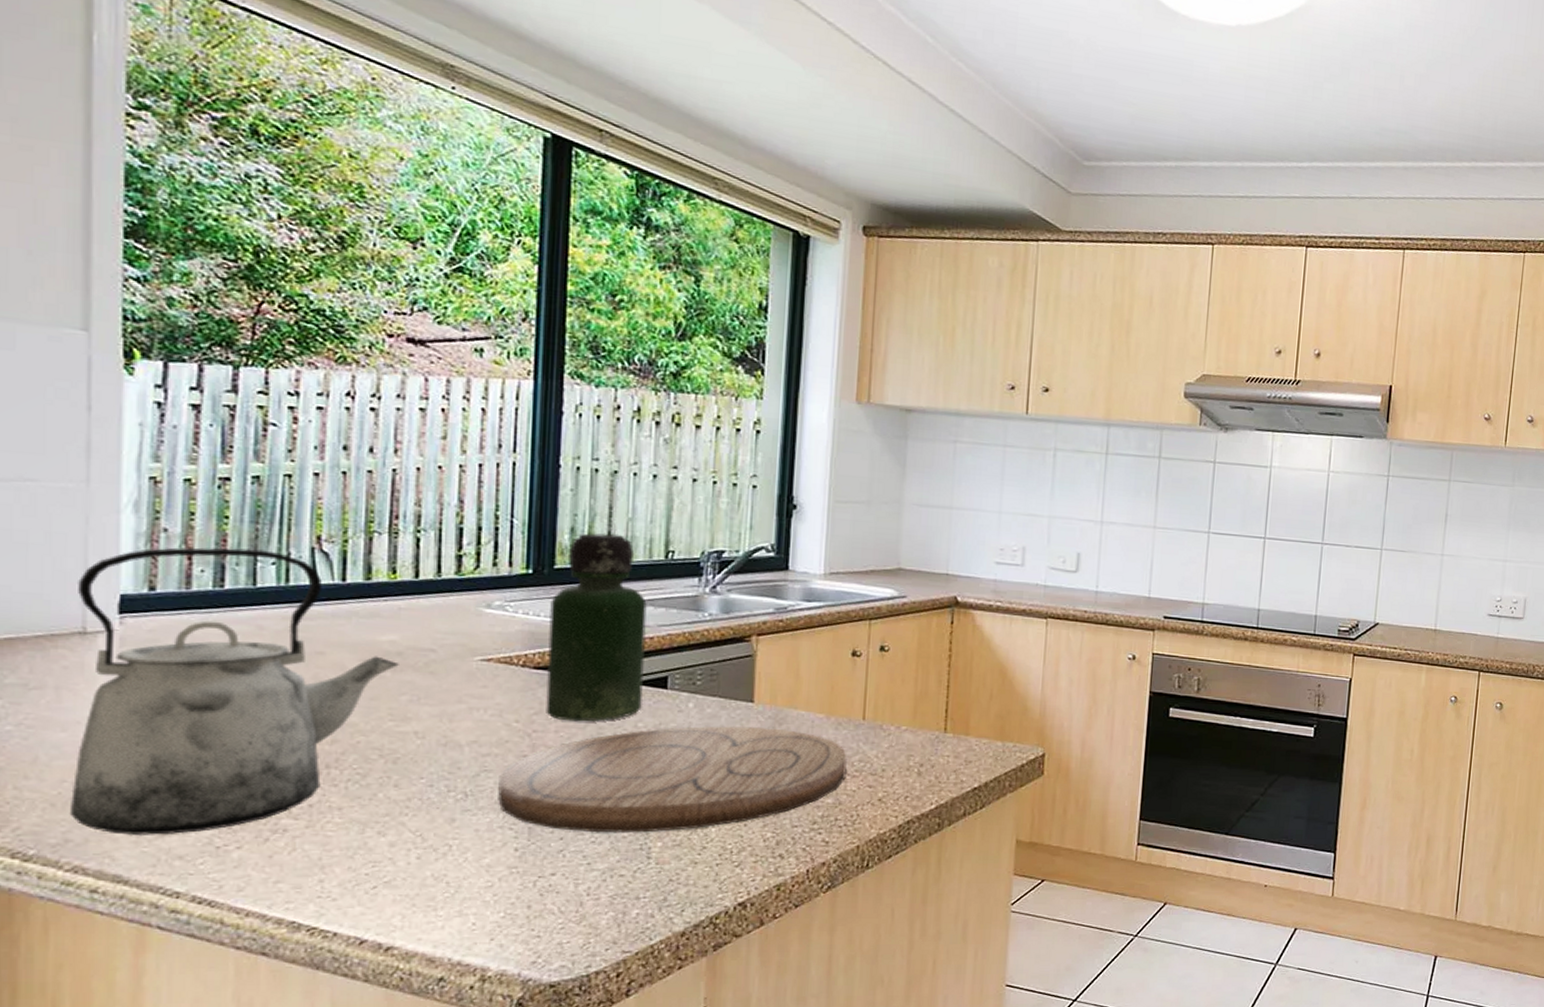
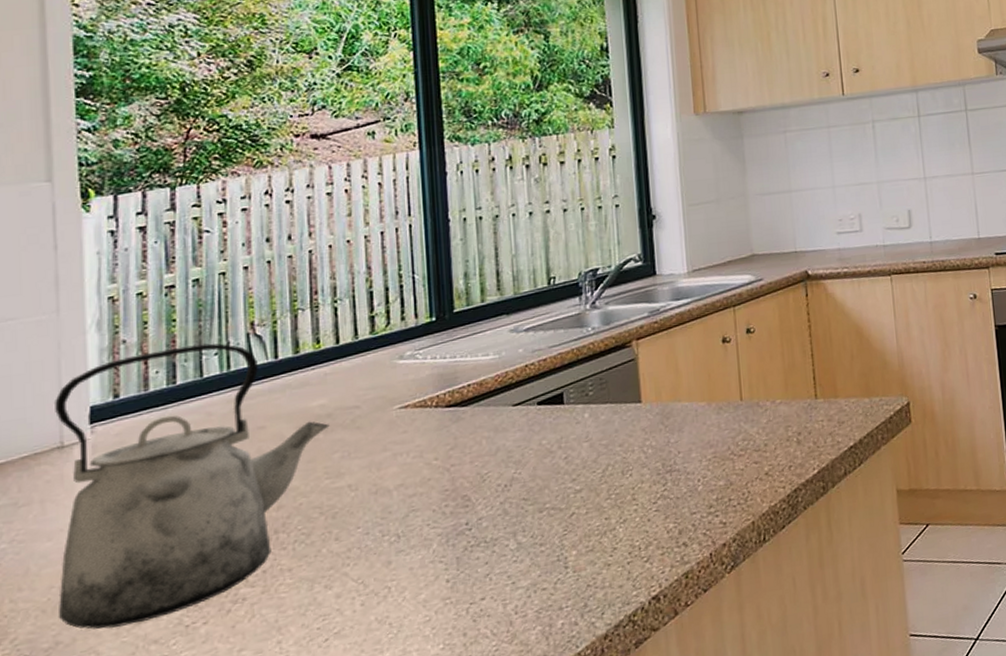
cutting board: present [498,726,847,833] -> none [425,422,733,556]
bottle: present [546,533,647,722] -> none [454,271,544,451]

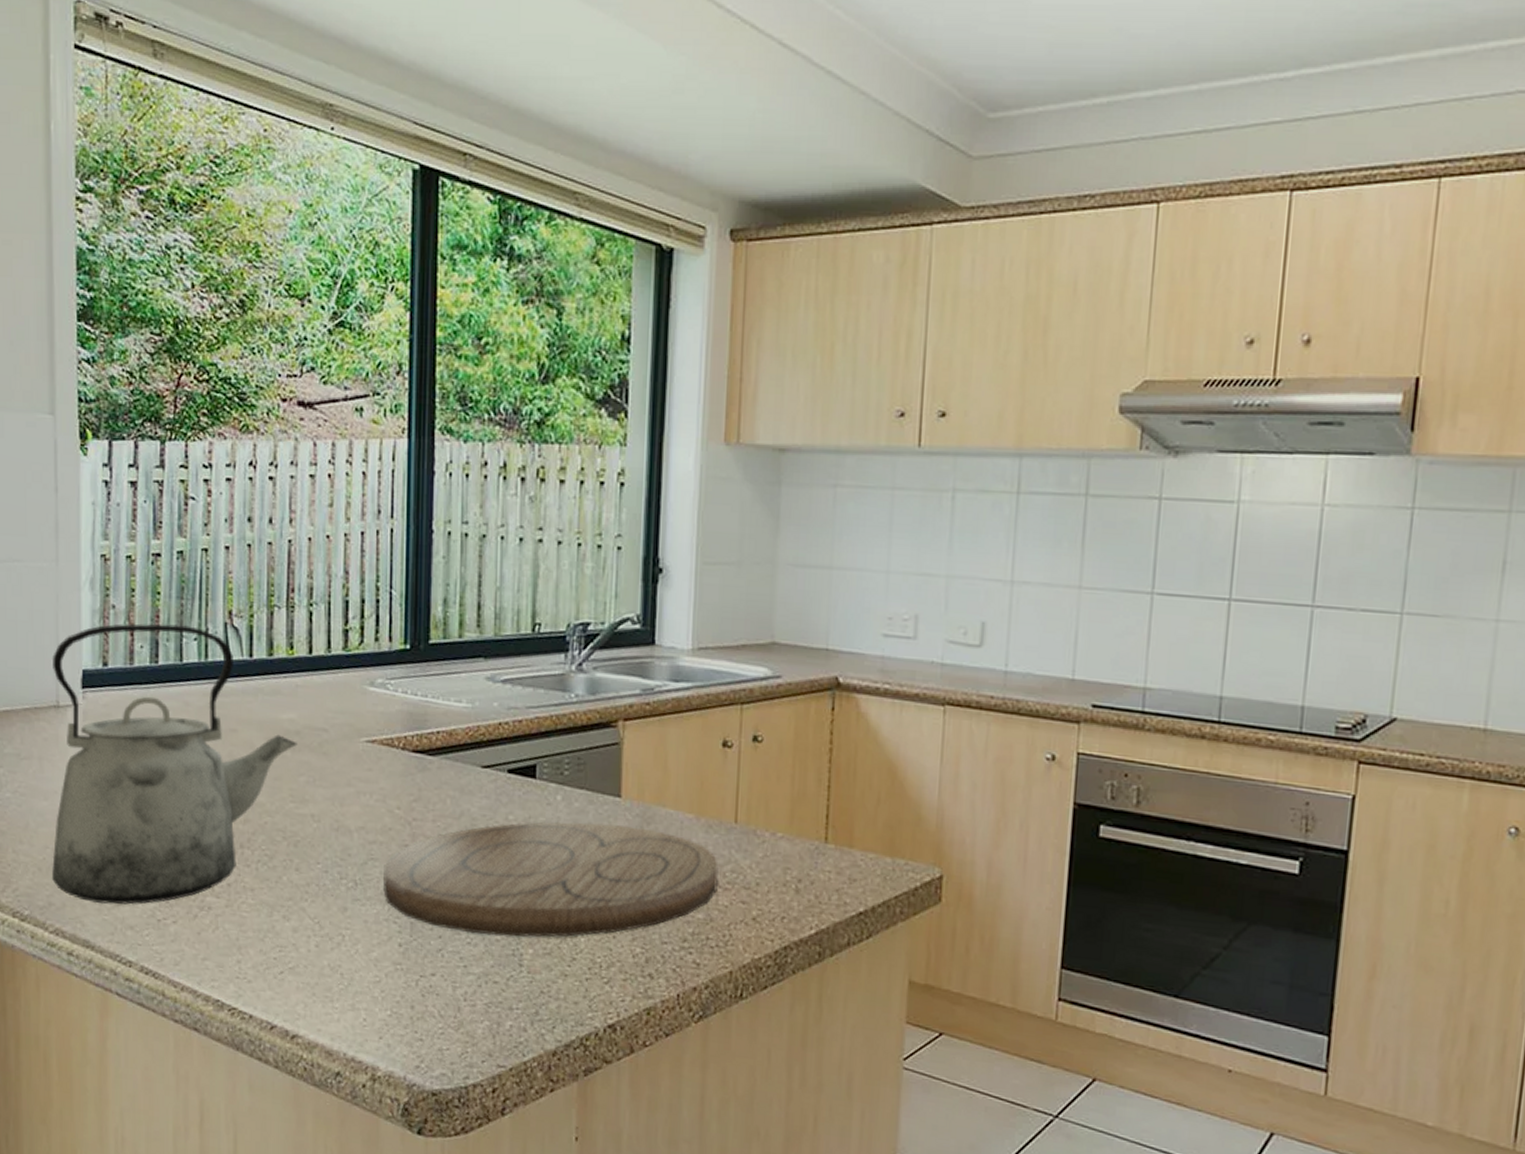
cutting board: none [425,422,733,556] -> present [383,821,719,937]

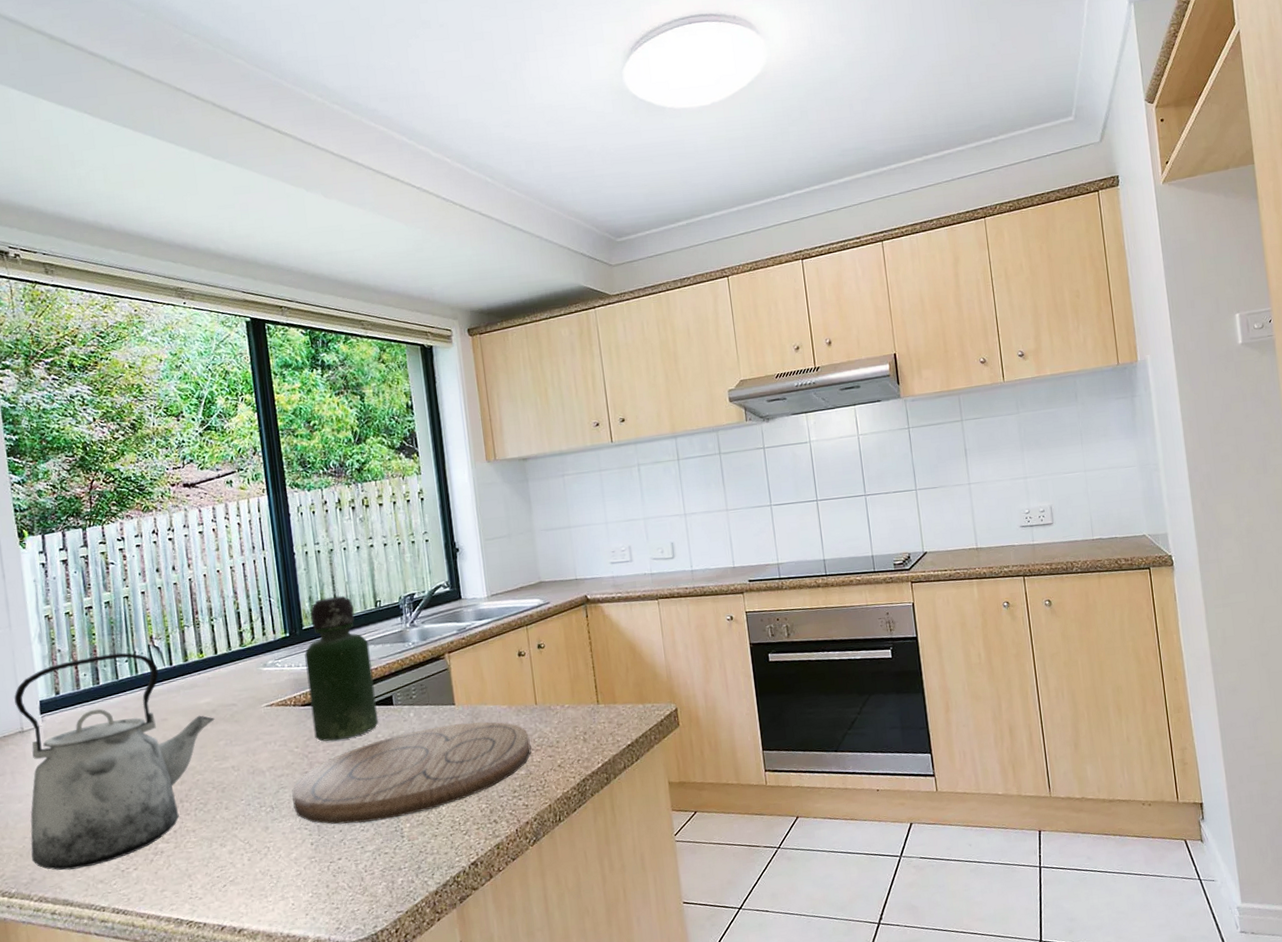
bottle: none [424,604,515,812] -> present [304,595,378,742]

